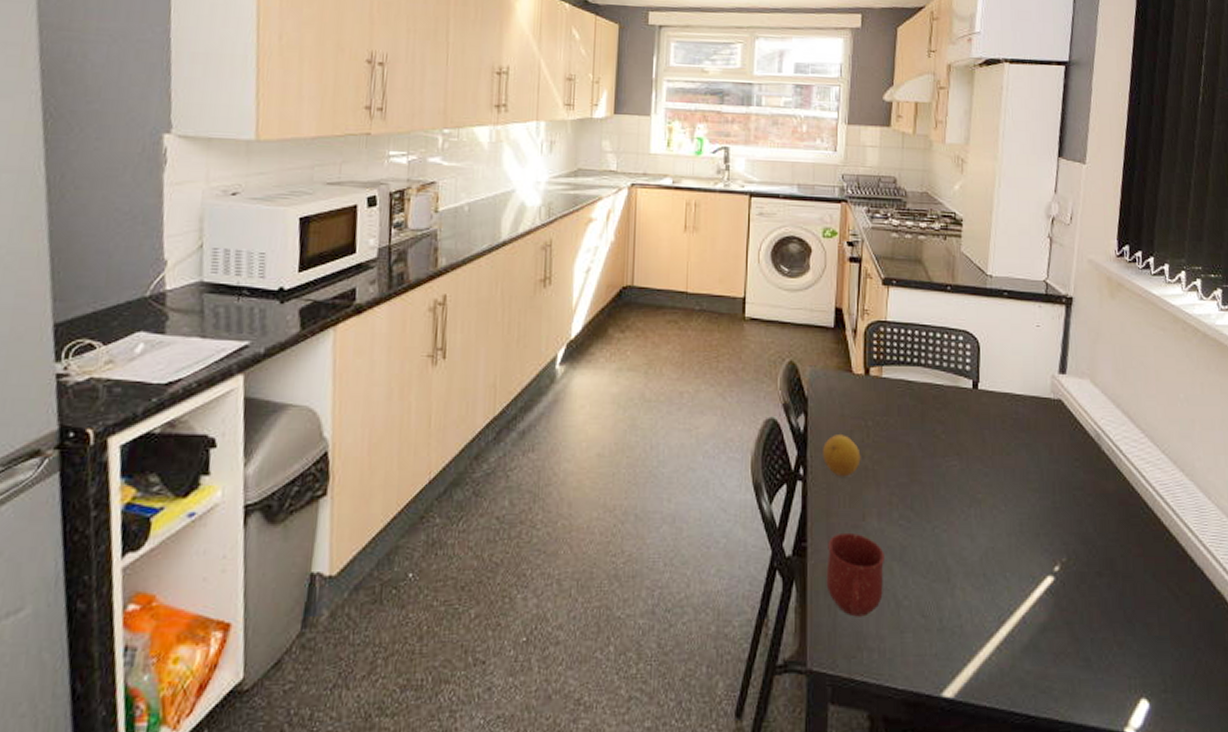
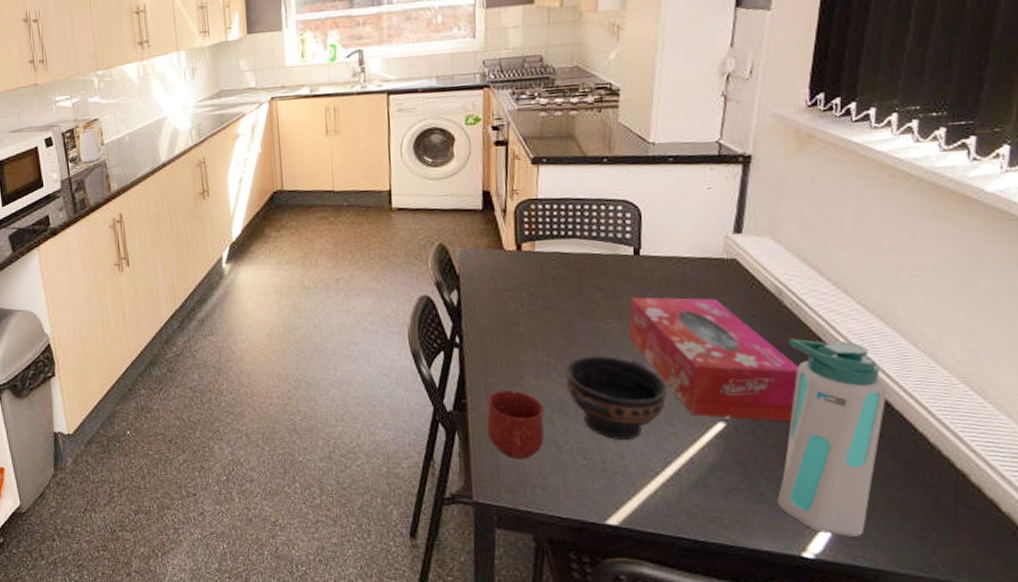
fruit: present [822,435,861,477] -> none [476,306,516,343]
bowl: none [906,496,1003,596] -> present [565,355,668,441]
tissue box: none [967,433,1116,577] -> present [629,297,799,422]
water bottle: none [1101,487,1190,708] -> present [778,339,887,536]

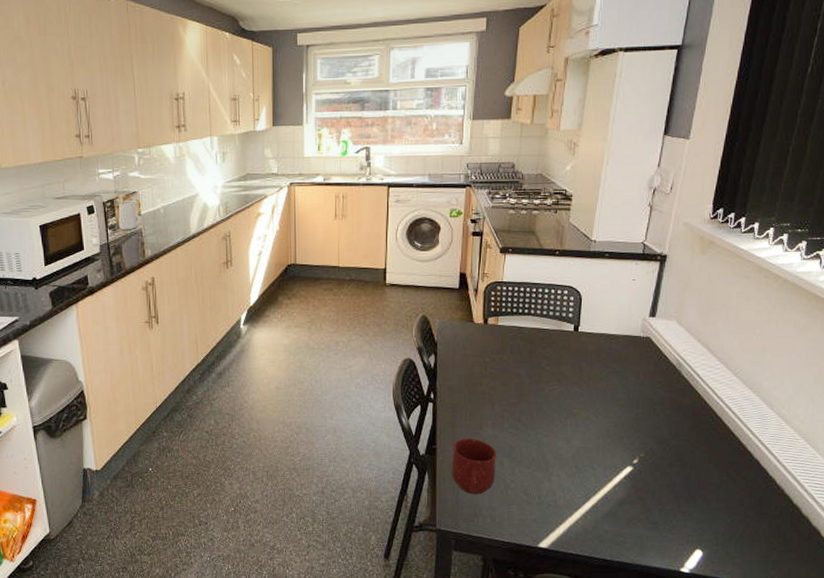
bowl: present [565,355,668,441] -> none [515,411,592,480]
tissue box: present [629,297,799,422] -> none [566,365,689,467]
water bottle: present [778,339,887,536] -> none [666,402,750,556]

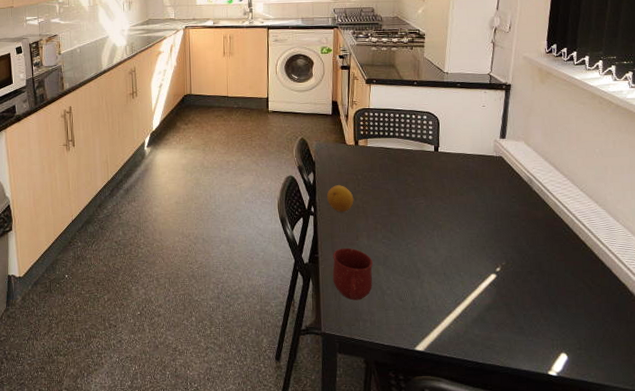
fruit: none [448,369,479,399] -> present [326,185,354,213]

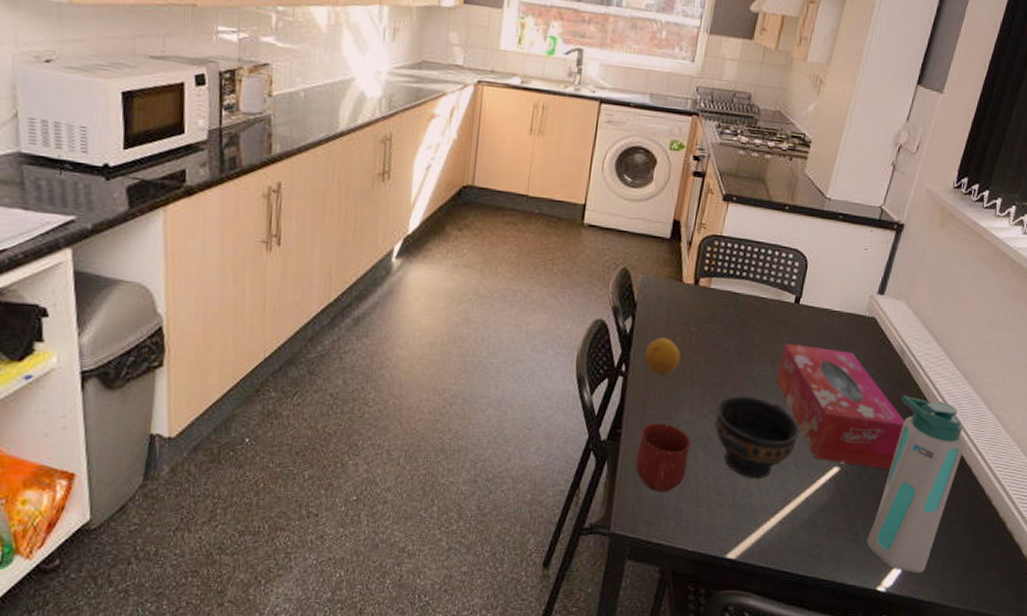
bowl: none [387,223,458,287] -> present [715,395,801,479]
tissue box: none [431,181,544,275] -> present [777,343,905,470]
water bottle: none [532,215,601,359] -> present [867,396,965,573]

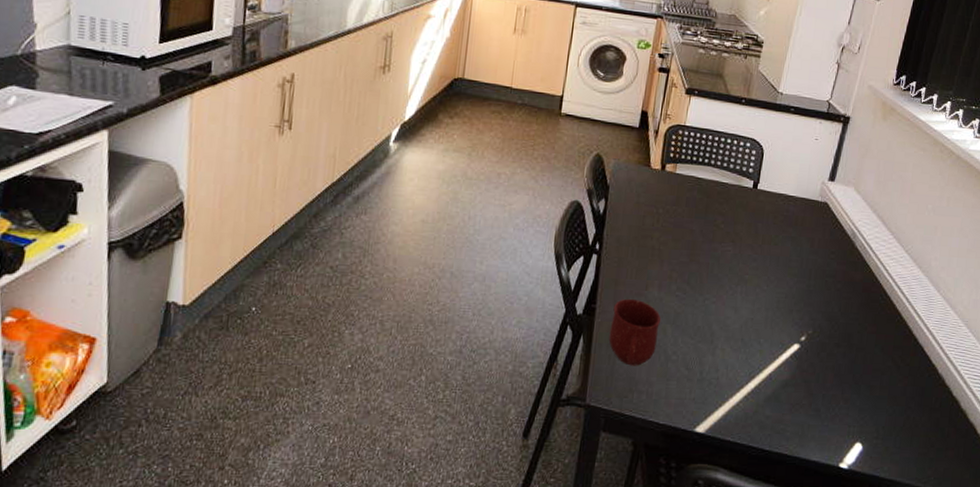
fruit: present [644,337,681,375] -> none [616,218,650,254]
bowl: present [715,395,801,479] -> none [682,274,762,355]
tissue box: present [777,343,905,470] -> none [738,225,859,348]
water bottle: present [867,396,965,573] -> none [828,277,916,450]

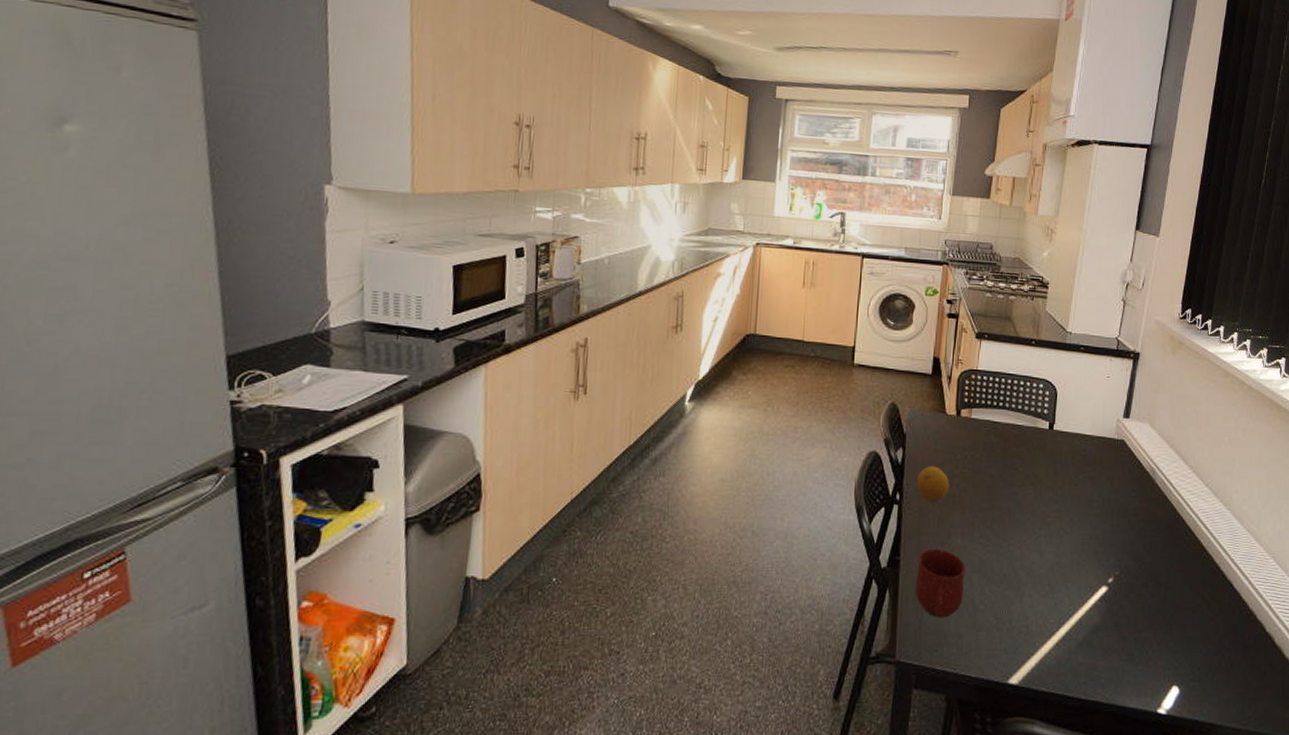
fruit: none [616,218,650,254] -> present [916,466,950,502]

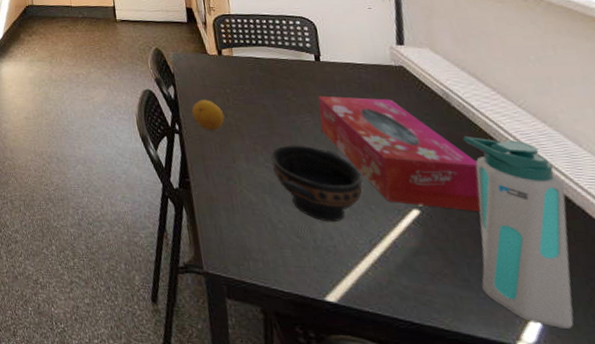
mug: present [915,548,966,618] -> none [206,171,260,235]
bowl: none [986,519,1067,602] -> present [270,145,363,222]
tissue box: none [1040,467,1163,588] -> present [318,96,482,213]
water bottle: none [1142,514,1223,693] -> present [463,137,574,329]

